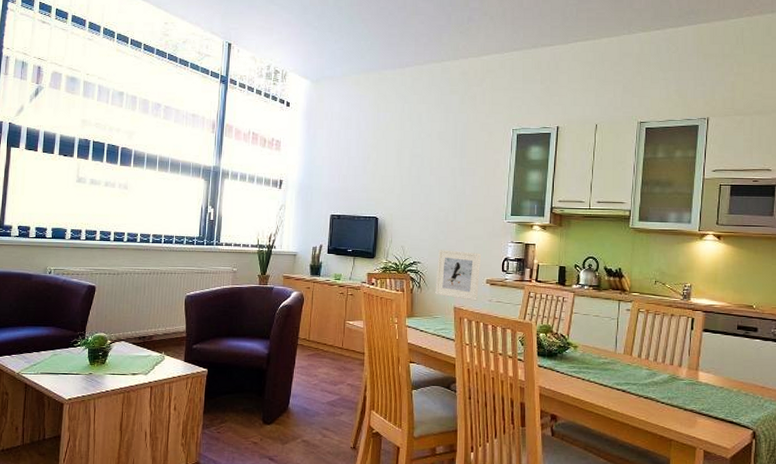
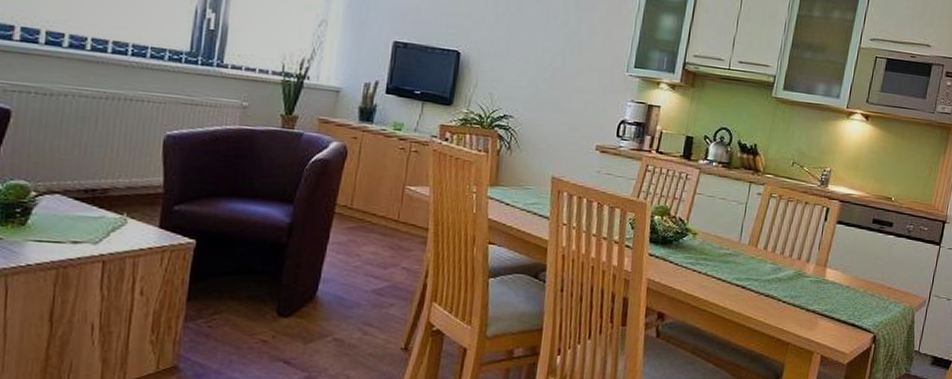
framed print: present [435,250,482,301] -> none [529,102,593,171]

